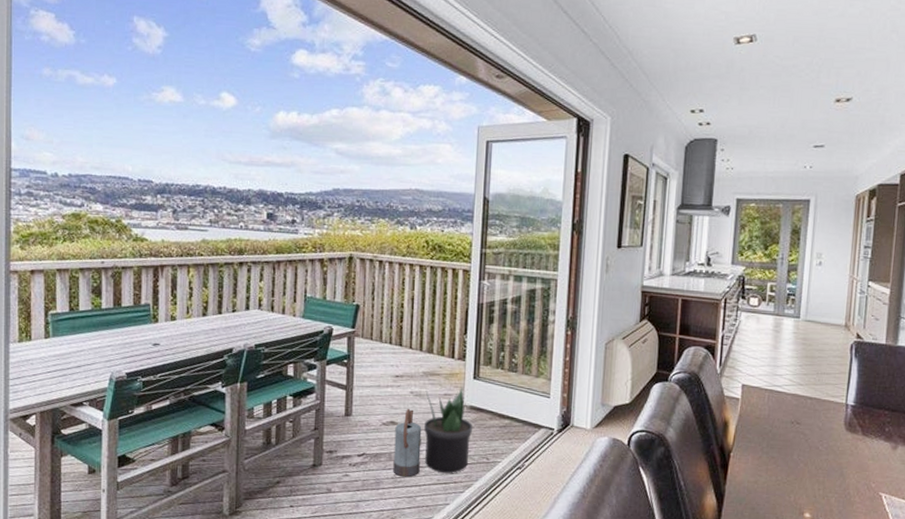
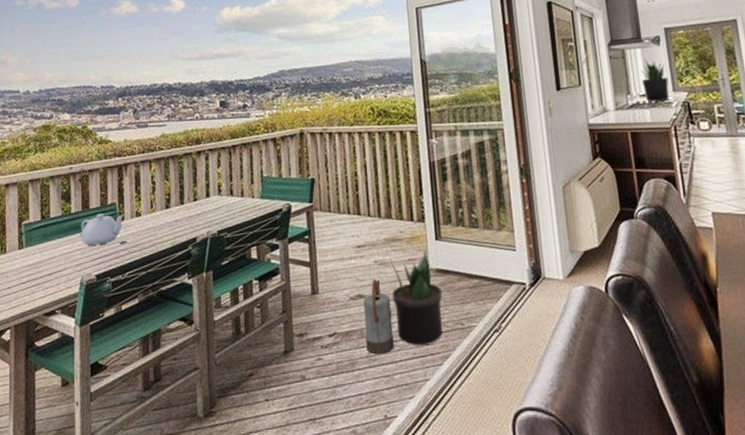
teapot: none [110,313,159,344] -> present [79,214,125,245]
planter: none [703,229,729,273] -> present [640,60,669,103]

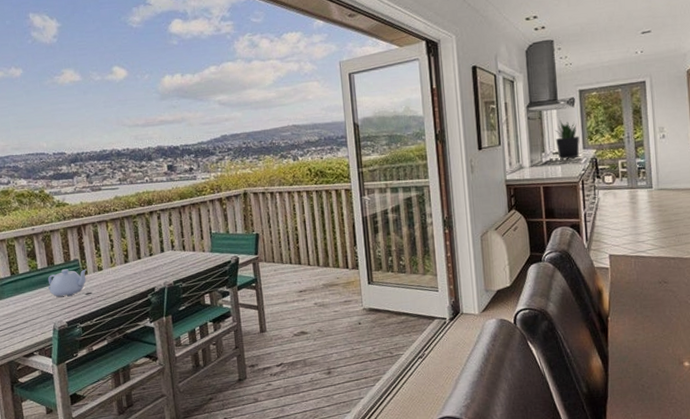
watering can: present [363,278,394,355] -> none [306,318,333,380]
planter: present [389,251,443,345] -> none [327,293,374,371]

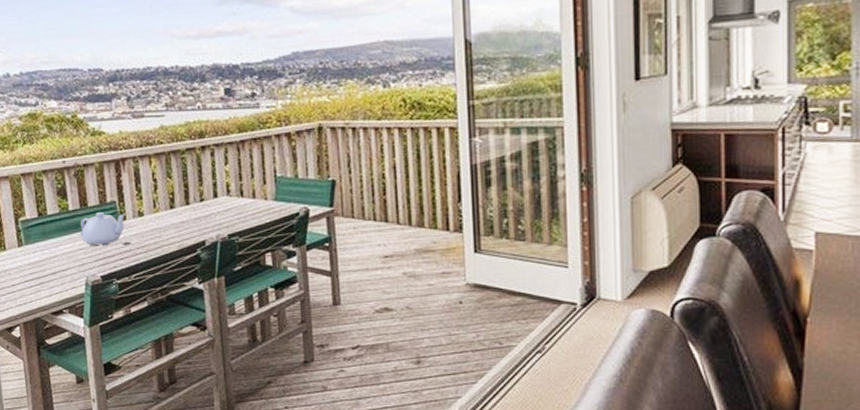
planter: present [554,120,580,160] -> none [747,42,783,97]

